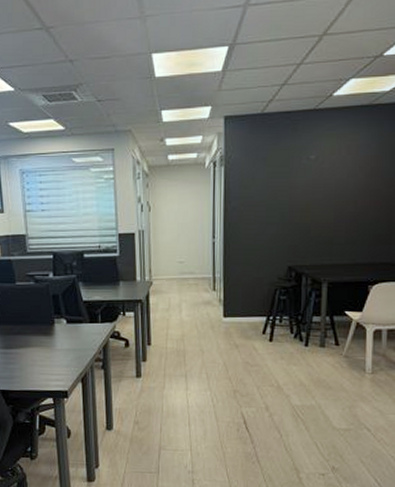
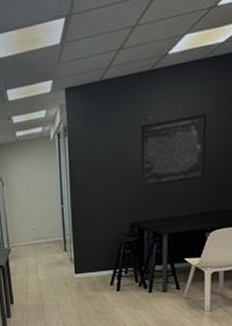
wall art: none [300,159,371,230] -> present [141,113,206,188]

